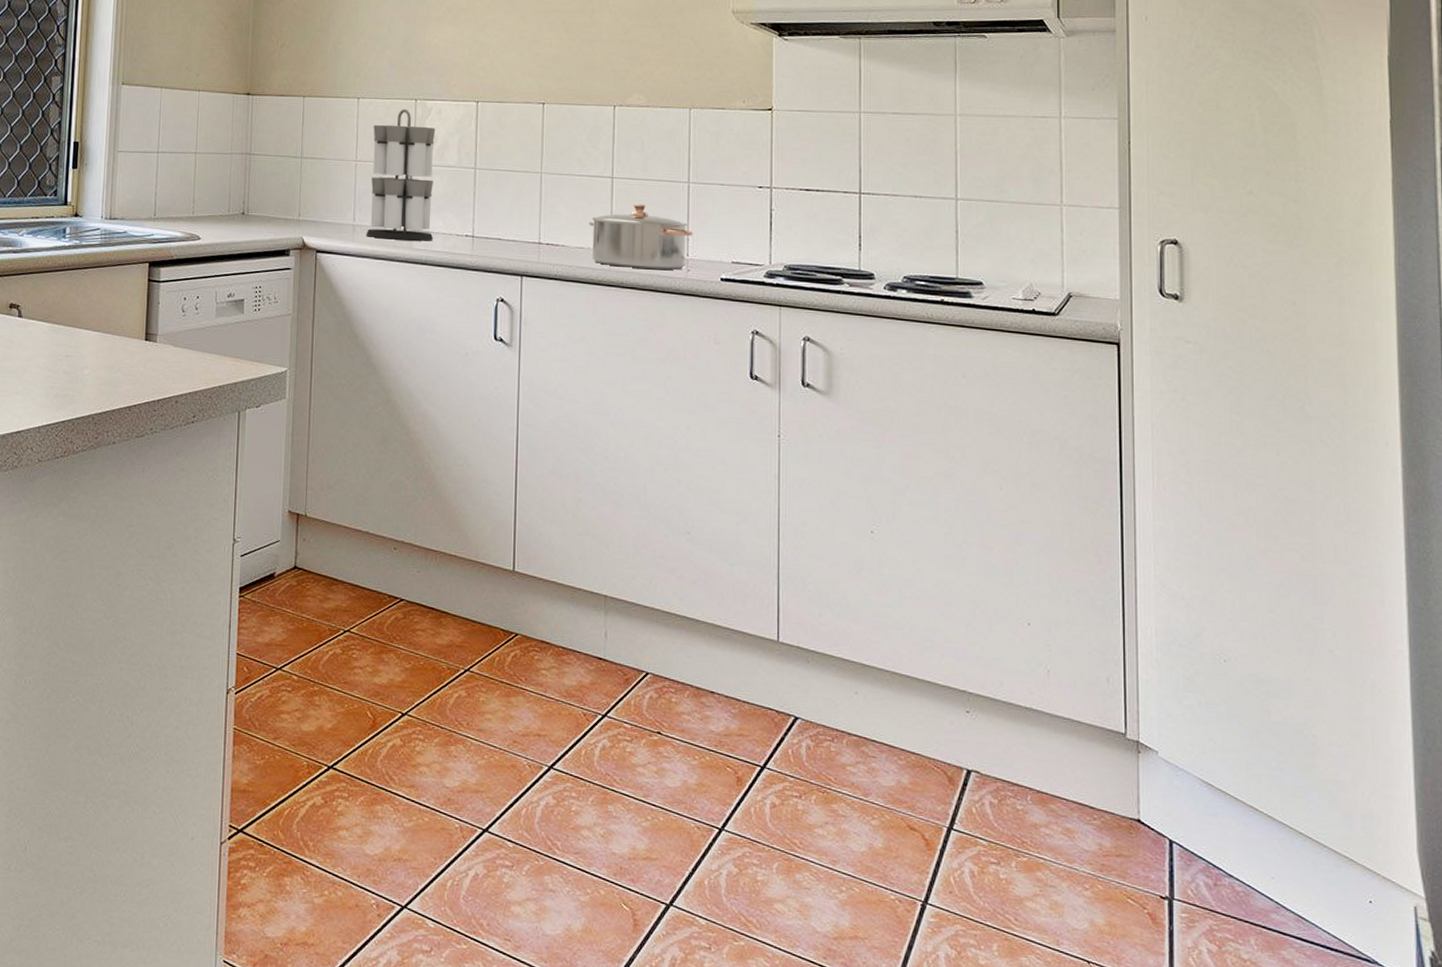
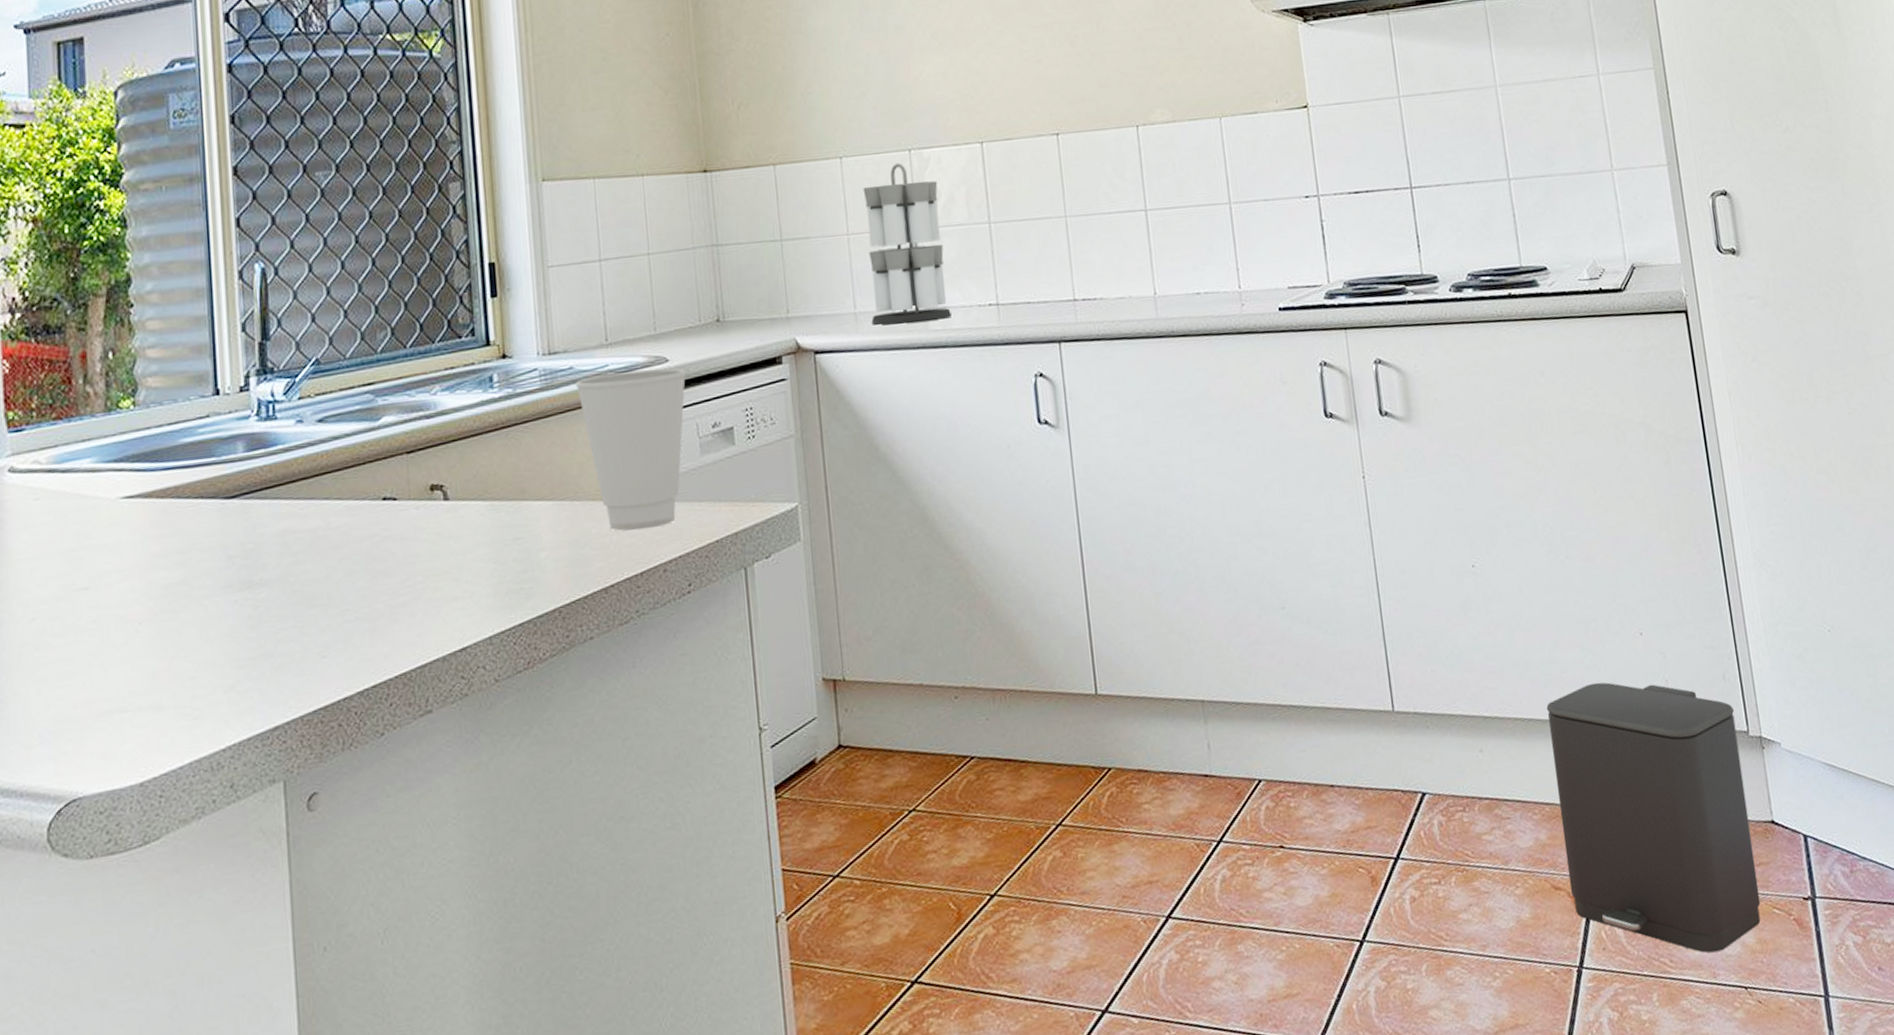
cup: none [127,241,213,368] -> present [576,368,687,532]
cooking pot: present [589,204,693,270] -> none [1127,236,1243,314]
pedal bin: none [925,657,1115,923] -> present [1546,682,1761,953]

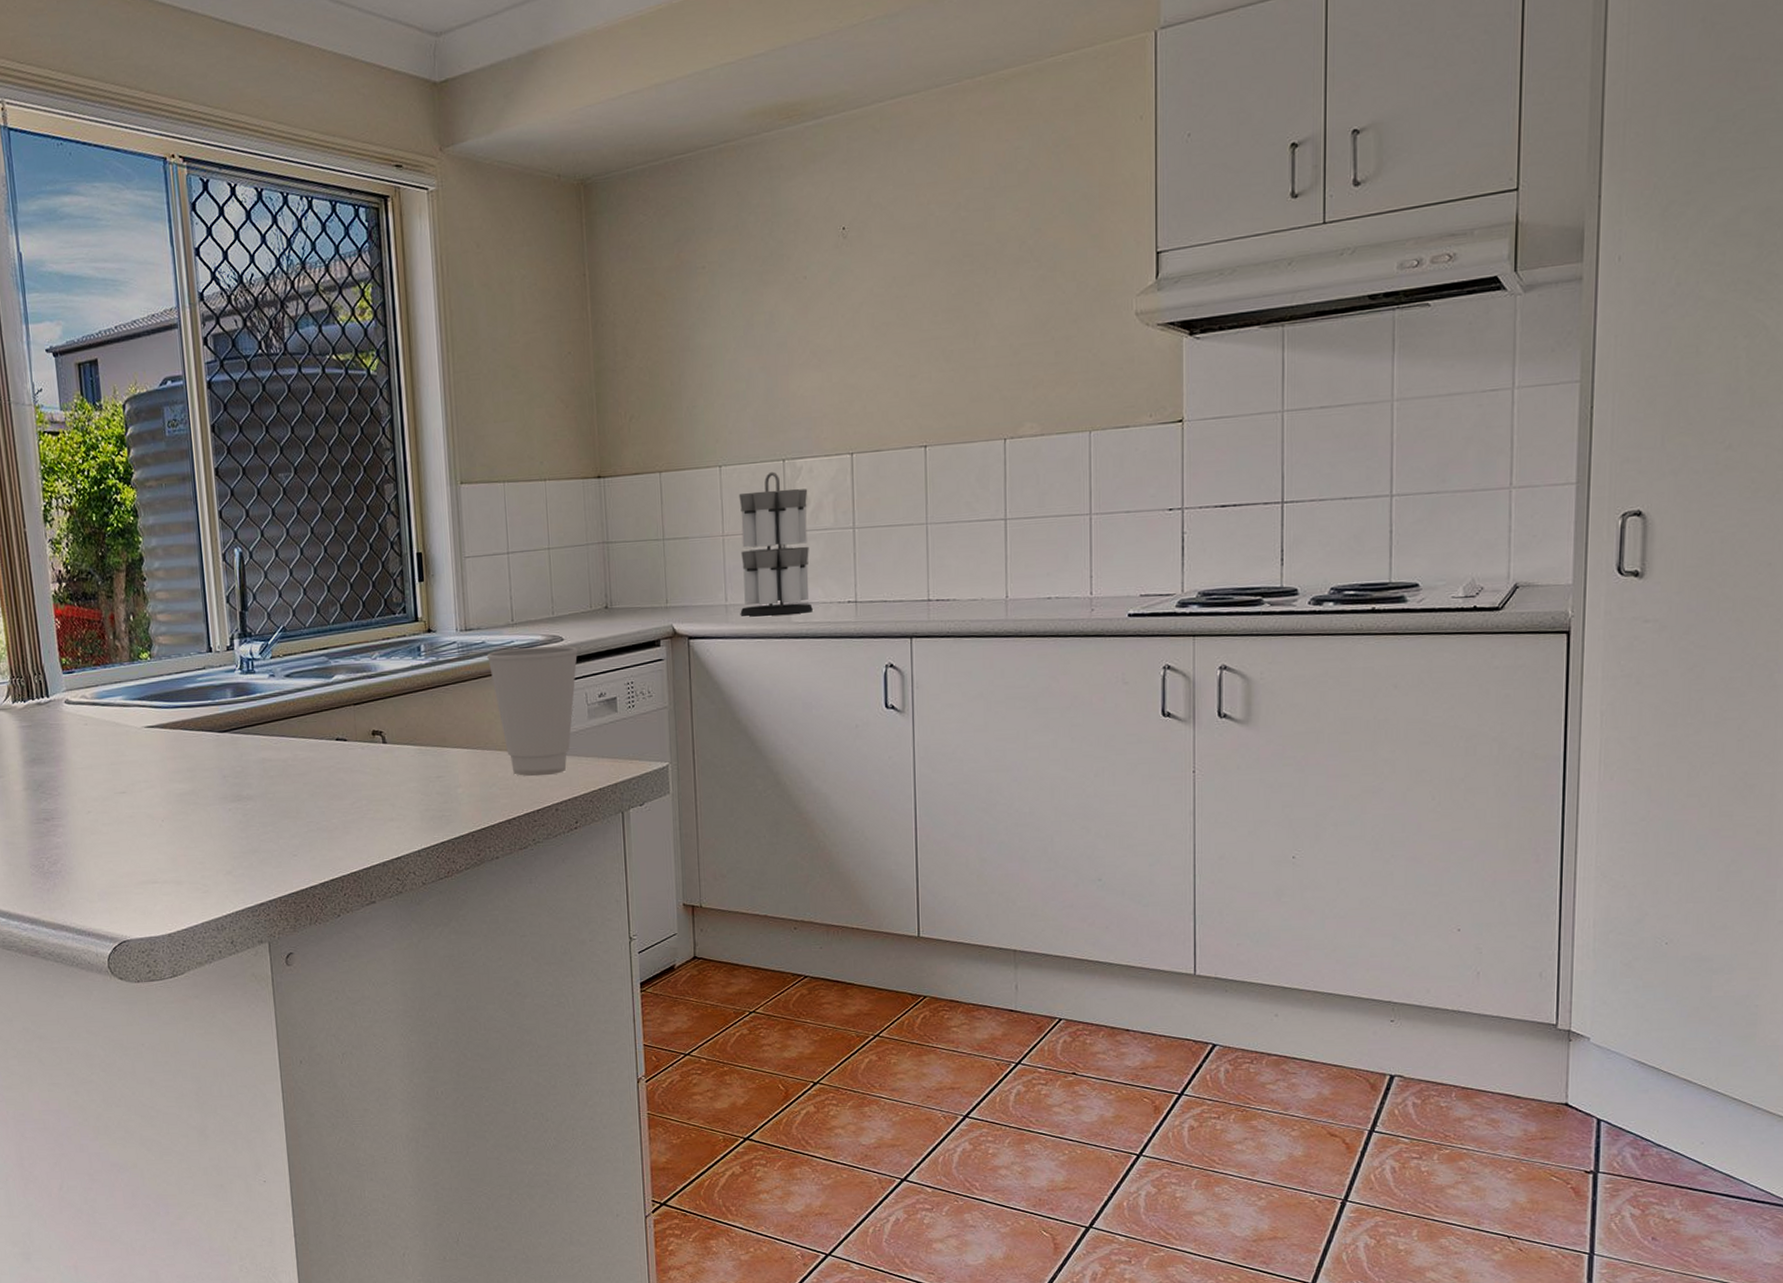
pedal bin: present [1546,682,1761,953] -> none [1346,968,1546,1205]

